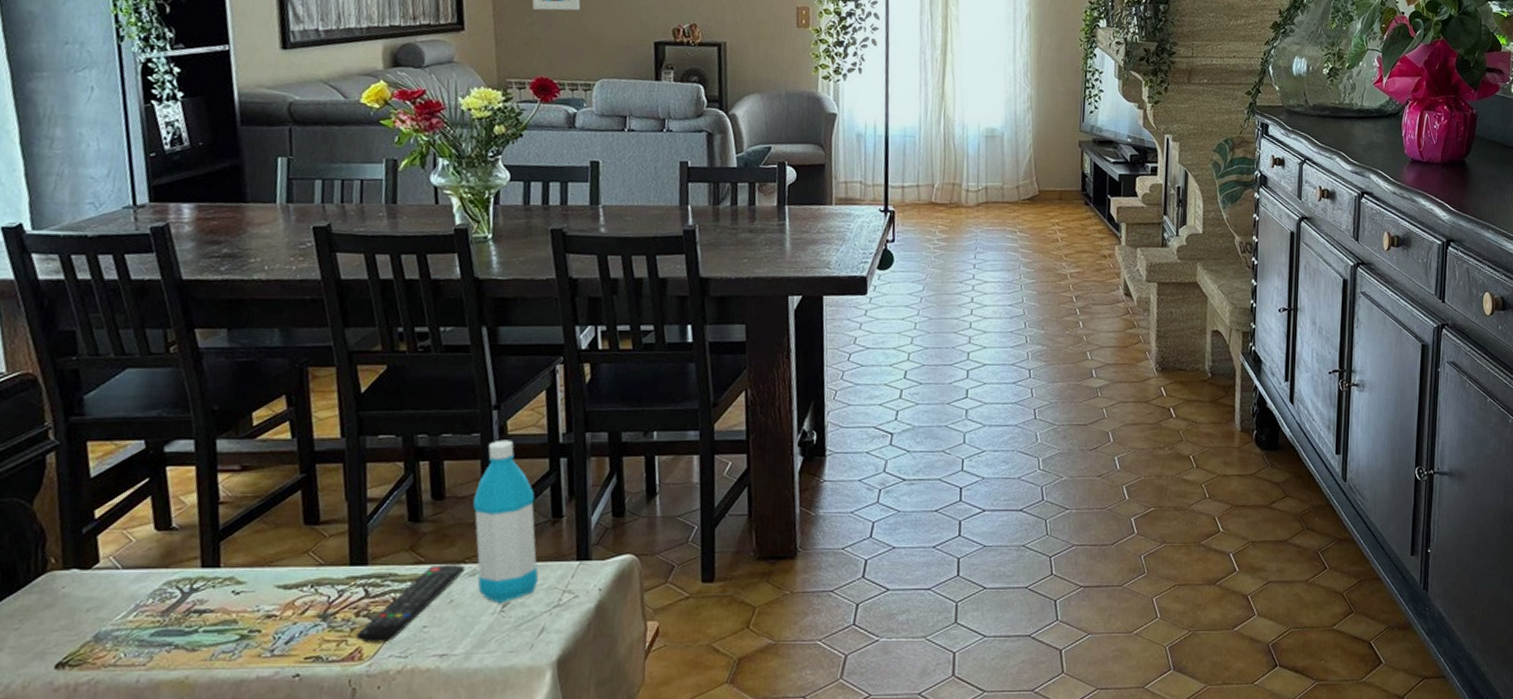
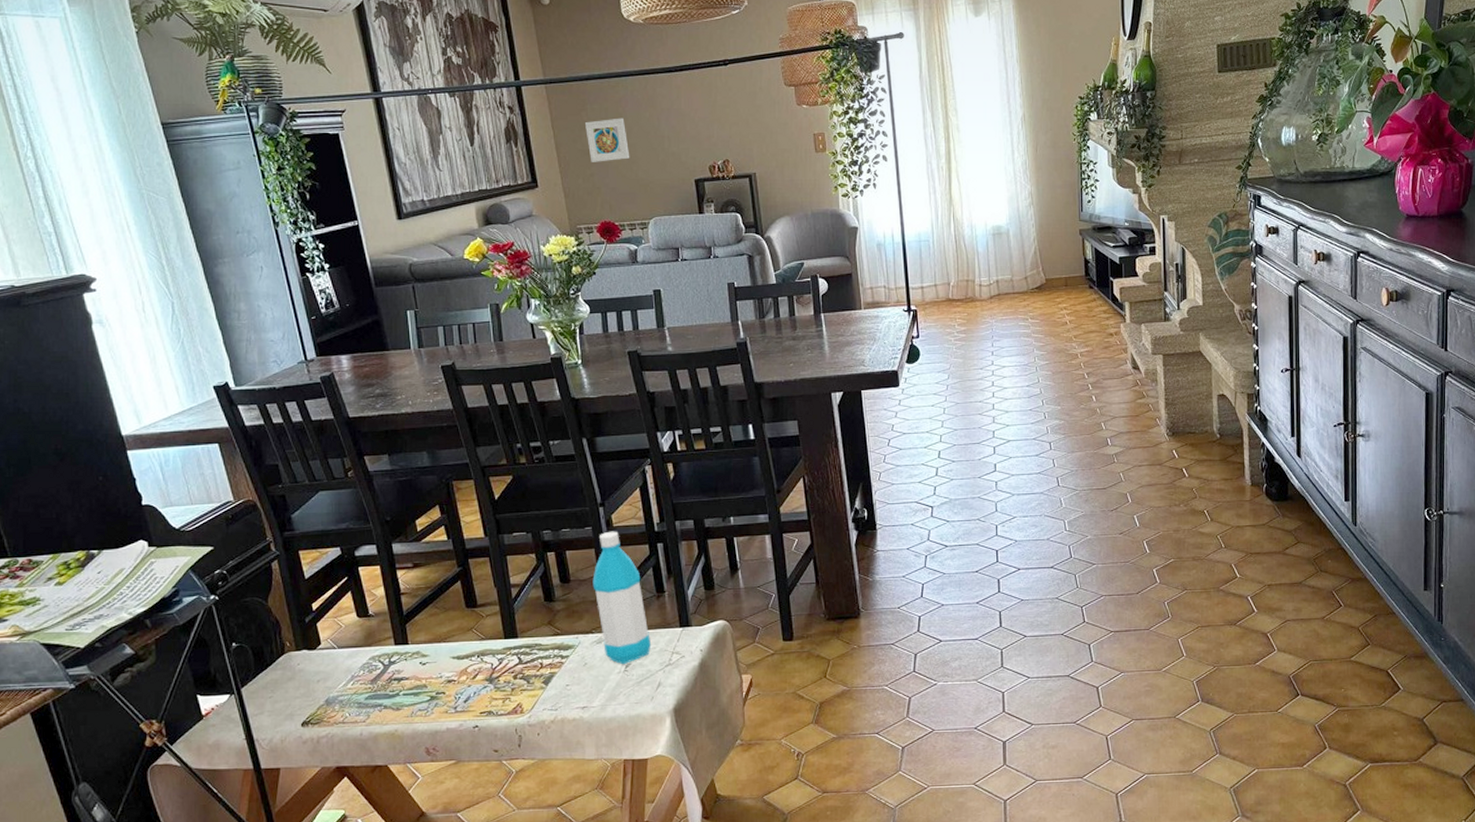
remote control: present [356,564,466,643] -> none [516,635,593,700]

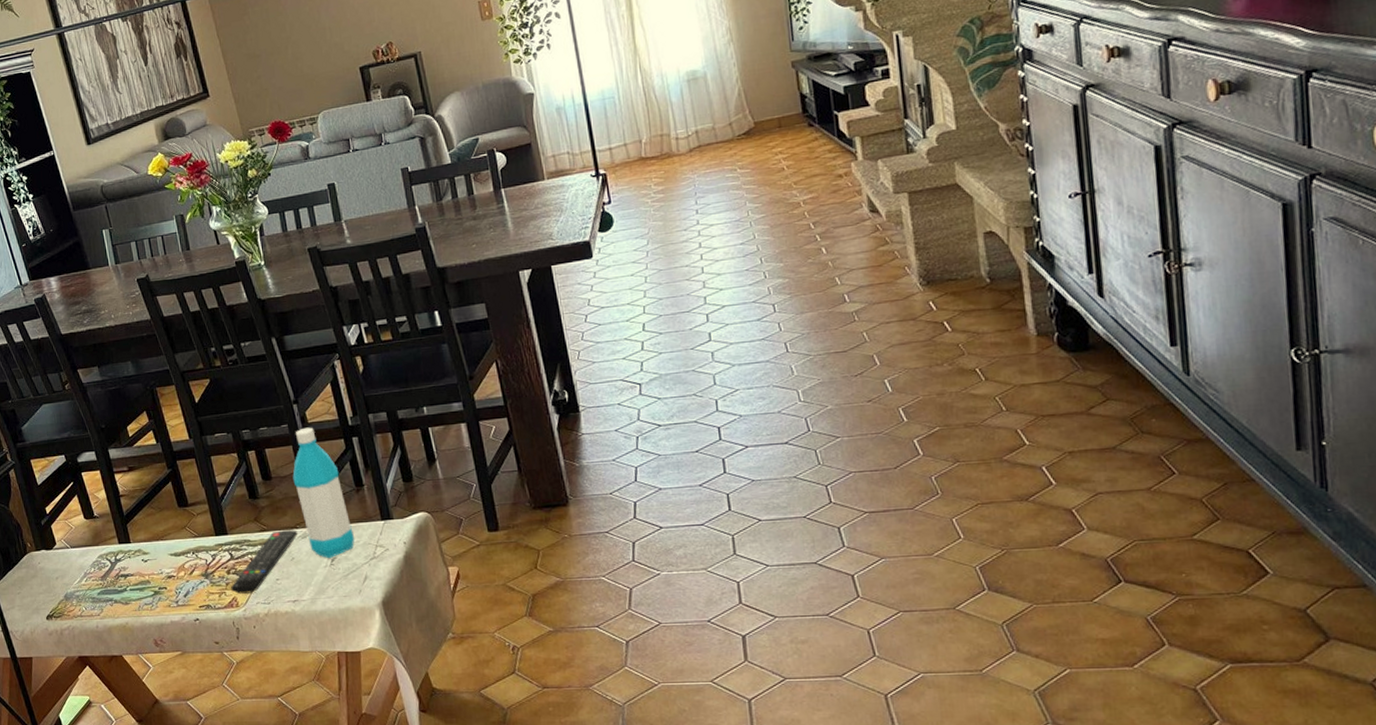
remote control: none [516,635,593,700] -> present [231,530,298,594]
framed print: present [584,118,630,162] -> none [247,16,294,65]

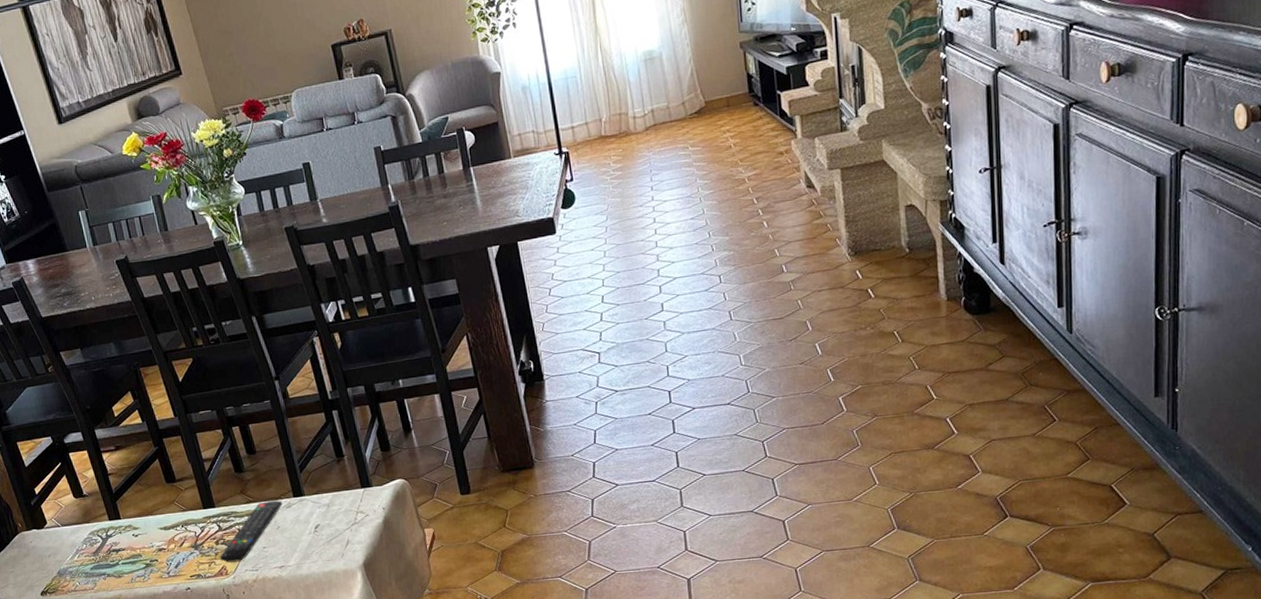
water bottle: present [292,427,355,559] -> none [276,402,337,526]

